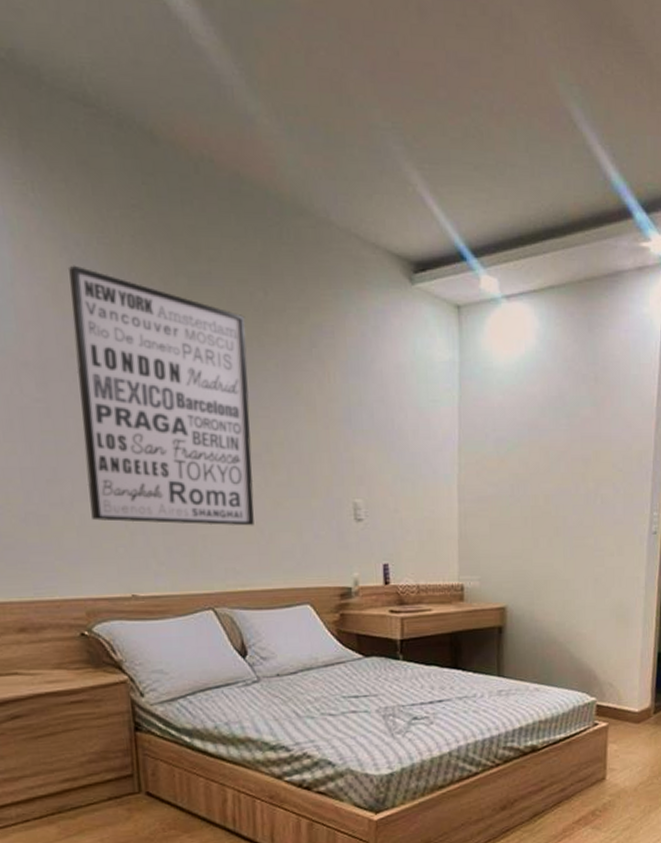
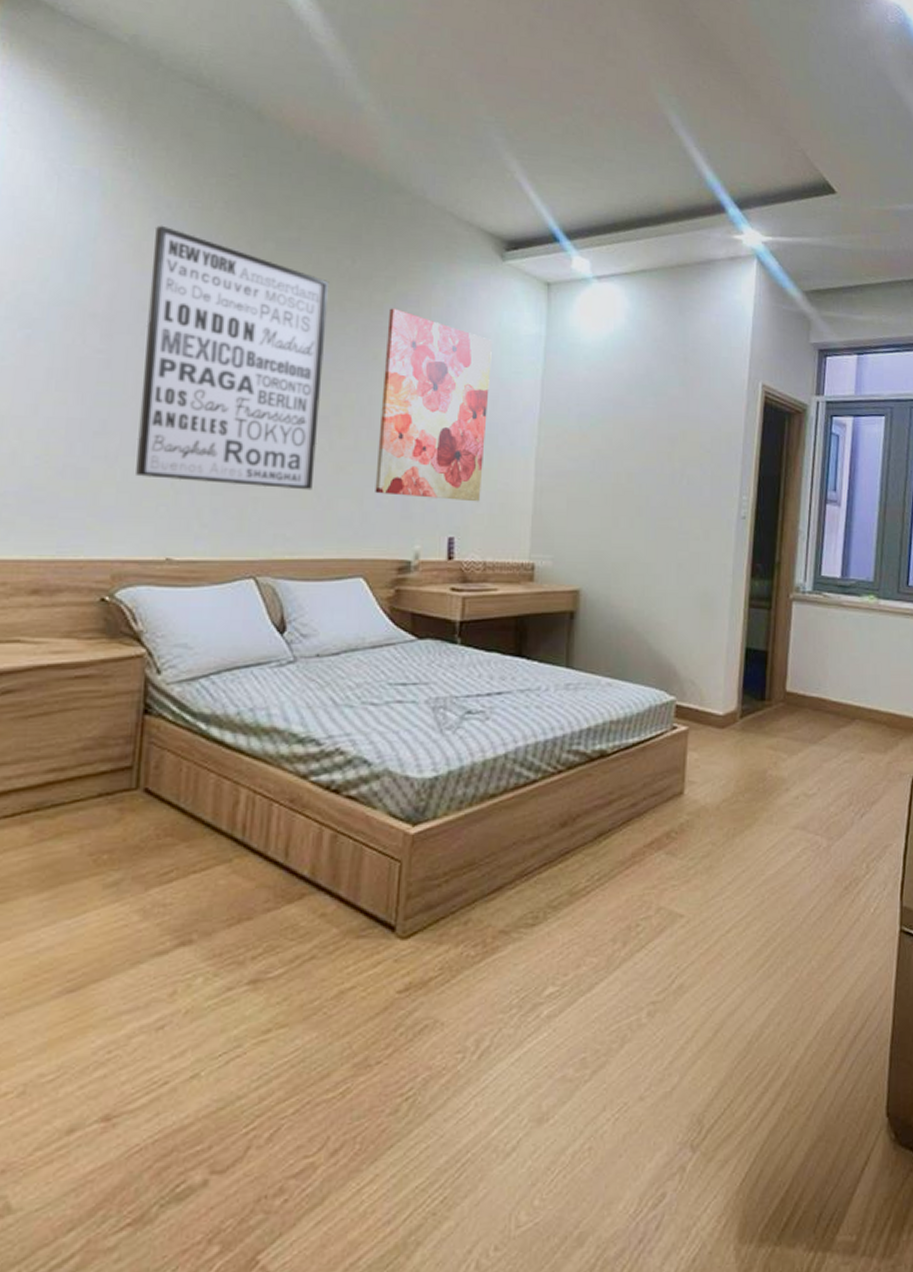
wall art: none [306,341,410,530] -> present [375,308,492,502]

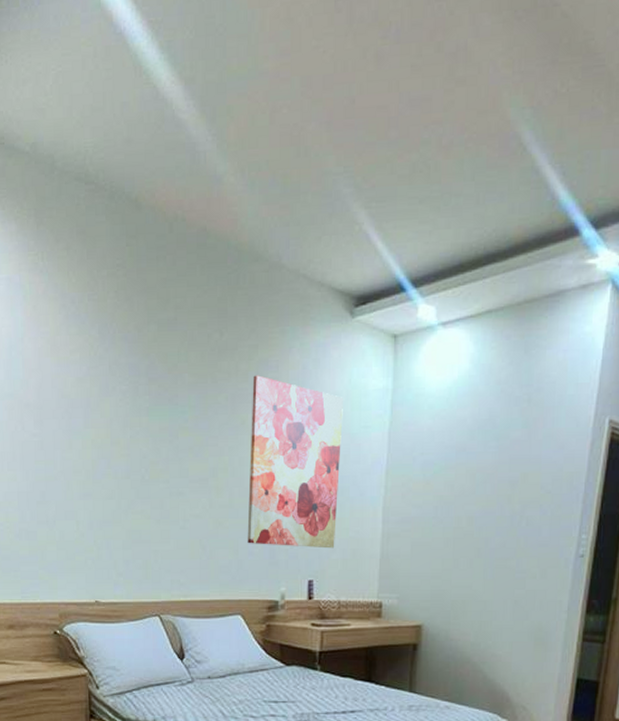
wall art: present [136,225,330,490] -> none [65,320,203,543]

